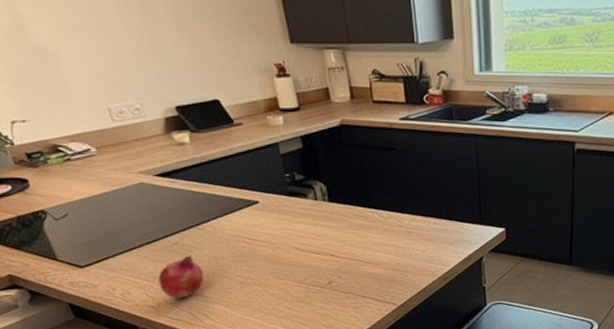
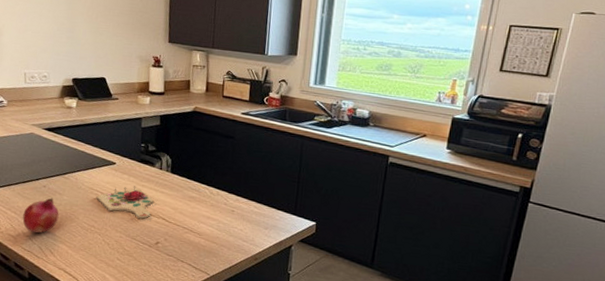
cutting board: none [244,224,317,259] -> present [96,186,155,219]

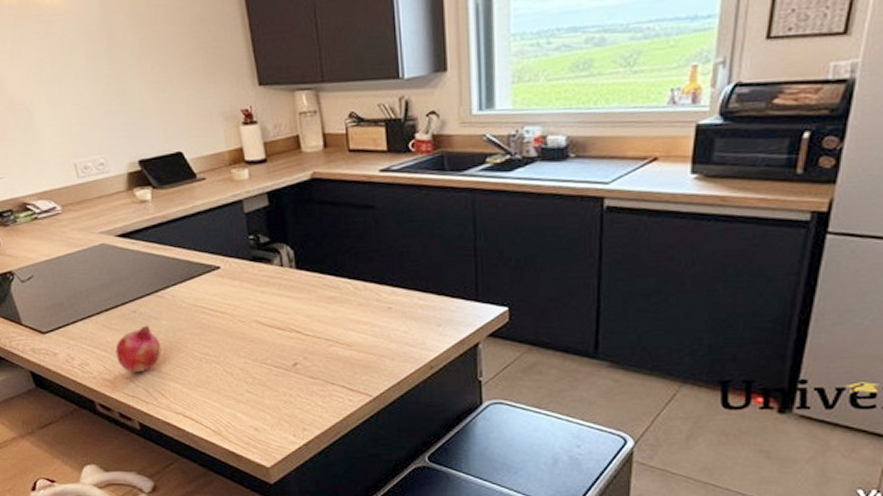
cutting board: present [96,186,155,219] -> none [204,293,281,336]

